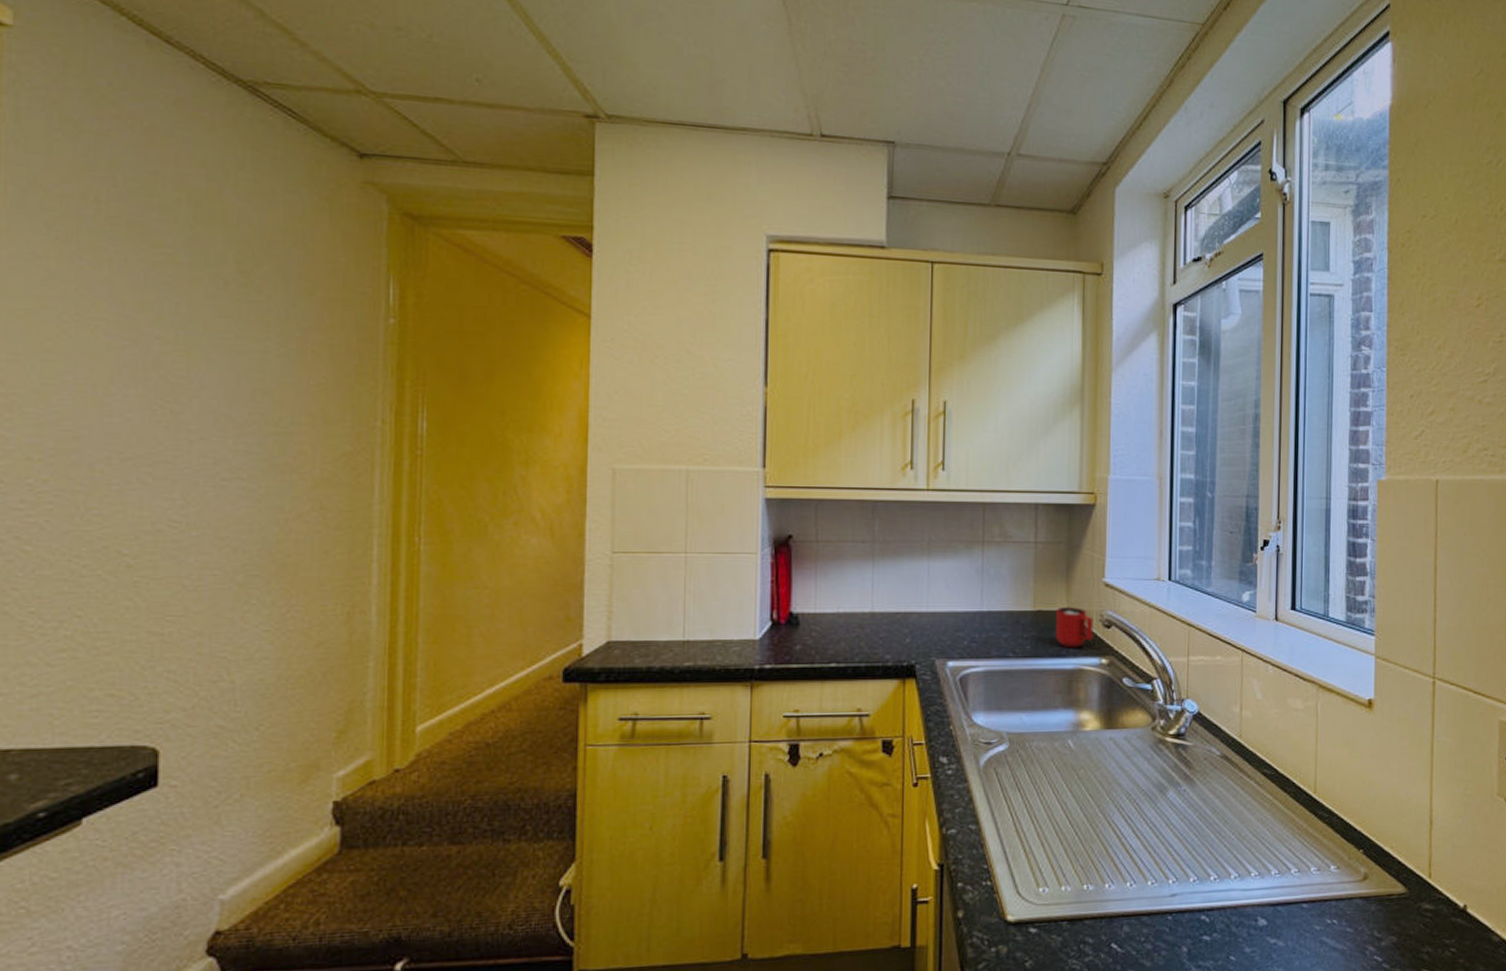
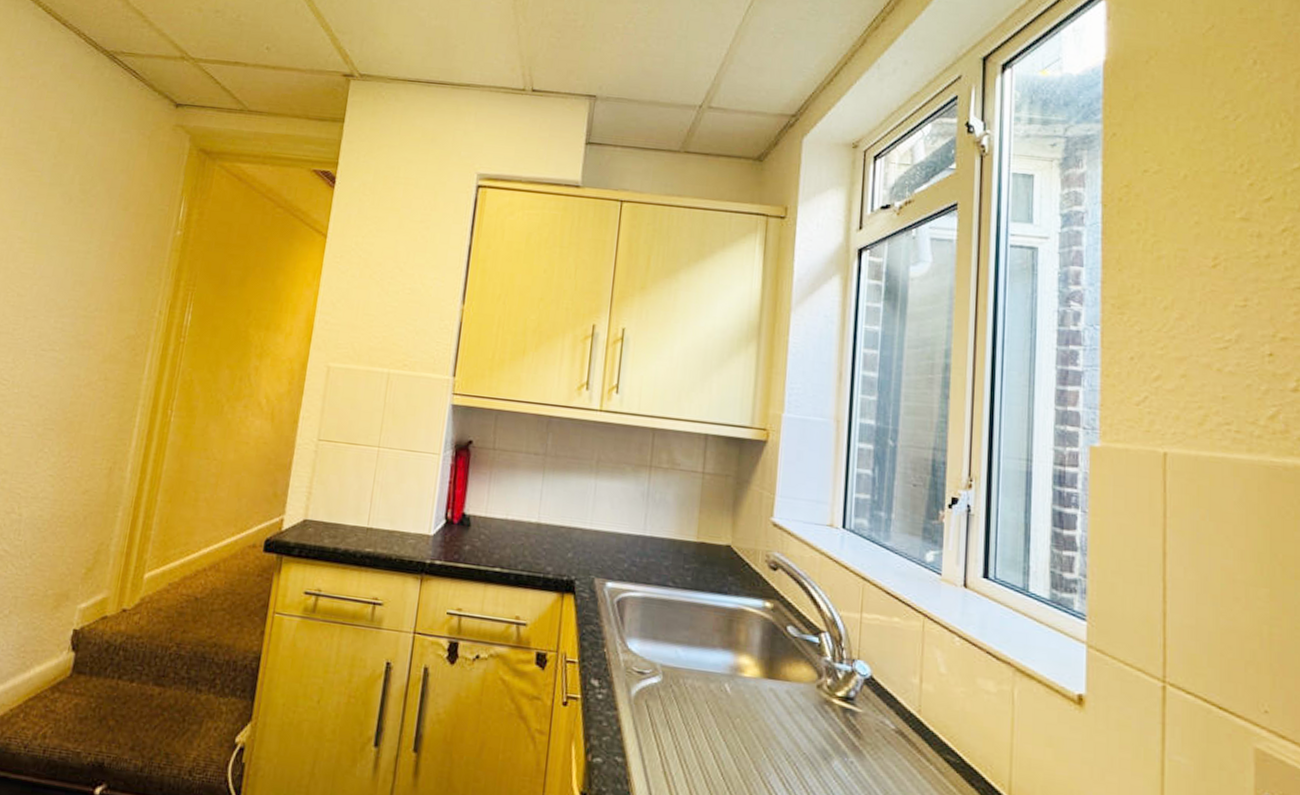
mug: present [1055,607,1094,648] -> none [717,542,759,587]

